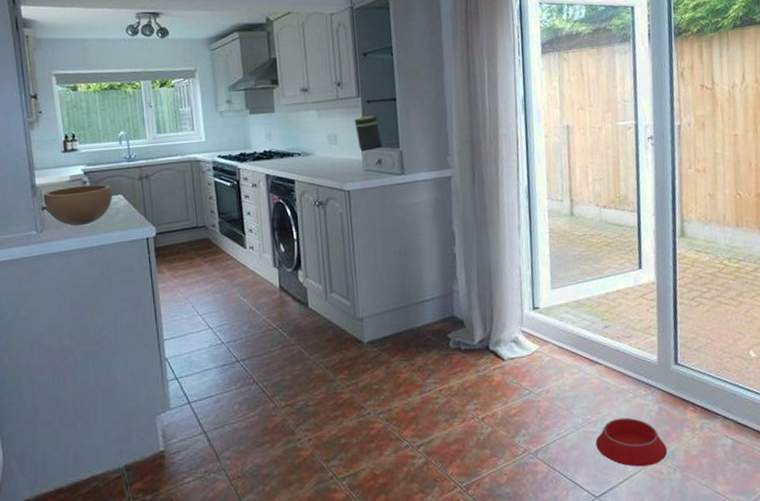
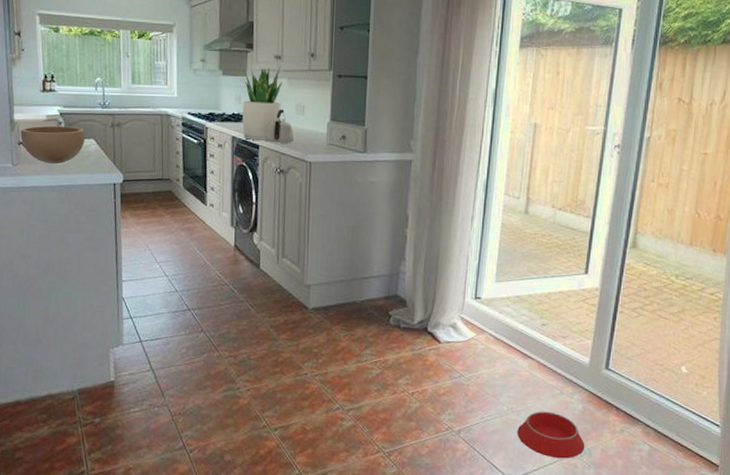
planter: none [272,98,314,176] -> present [242,65,283,140]
kettle: none [299,140,330,177] -> present [265,109,295,145]
cylinder: present [354,115,381,150] -> none [323,90,348,124]

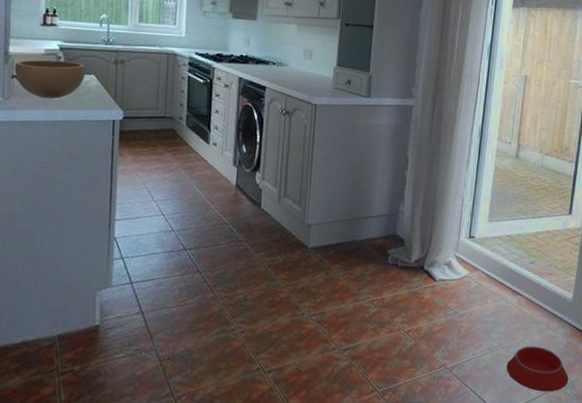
planter: present [242,65,283,140] -> none [250,12,292,82]
kettle: present [265,109,295,145] -> none [272,53,301,87]

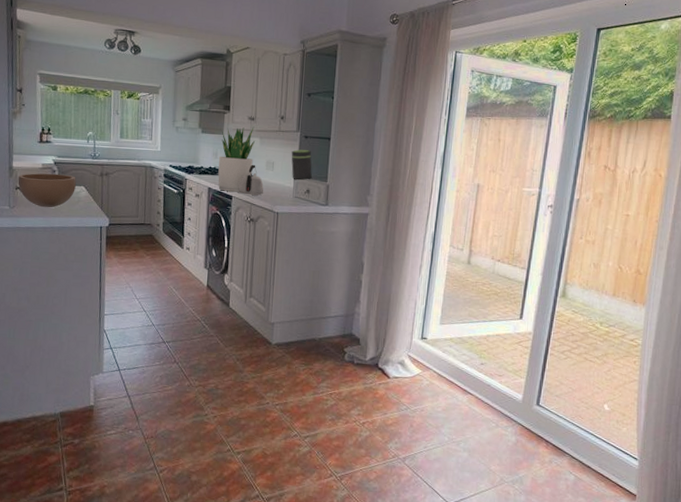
planter: none [250,12,292,82] -> present [218,126,256,192]
kettle: none [272,53,301,87] -> present [238,164,264,196]
cylinder: none [331,37,354,70] -> present [291,149,312,180]
pet bowl: present [506,346,569,392] -> none [456,442,517,486]

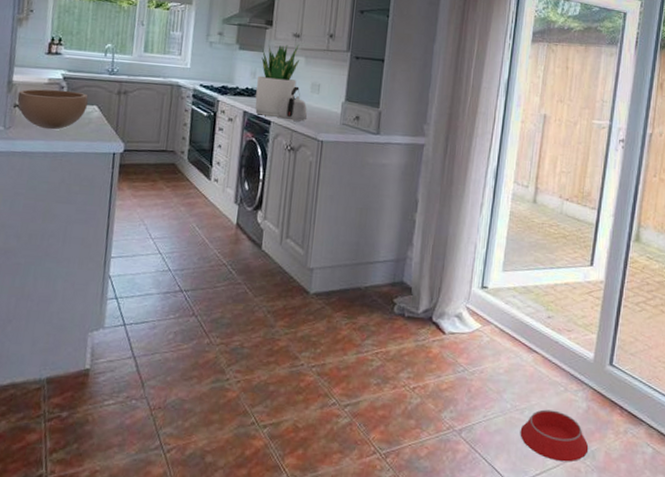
cylinder: present [291,149,312,180] -> none [339,71,363,105]
pet bowl: none [456,442,517,486] -> present [520,409,589,462]

